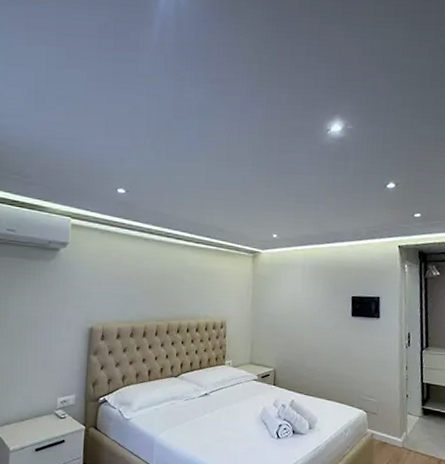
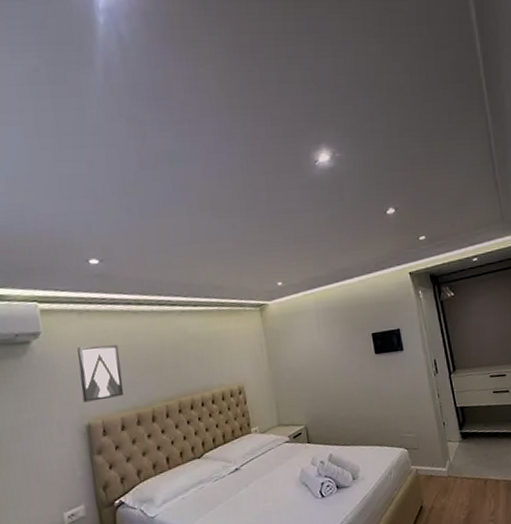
wall art: none [91,261,128,309] -> present [77,345,124,403]

